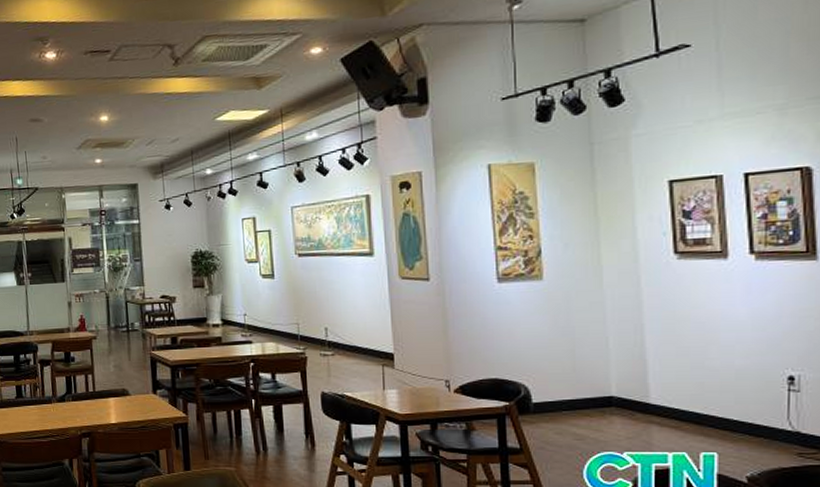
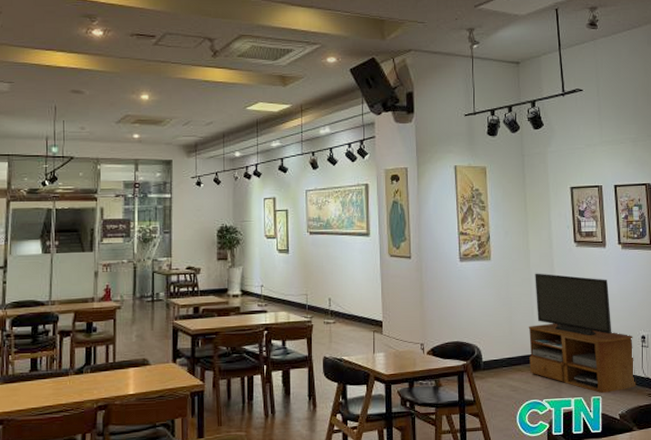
tv stand: none [600,294,777,450] -> present [528,273,636,394]

